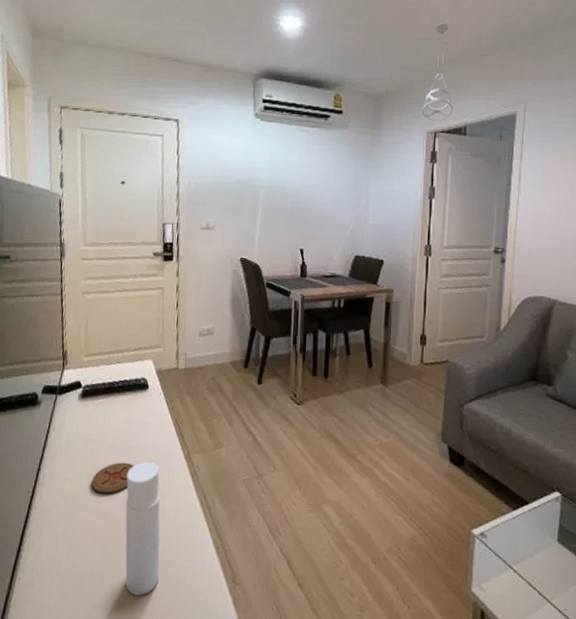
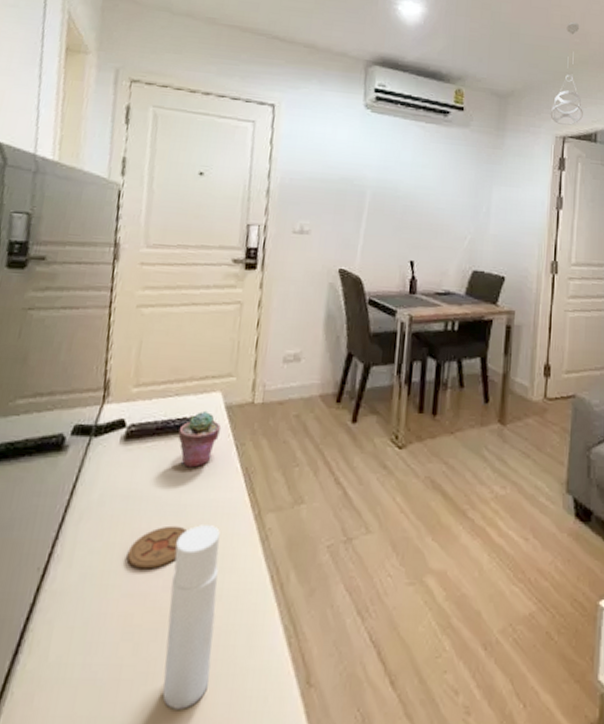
potted succulent: none [121,374,153,419] -> present [178,410,221,468]

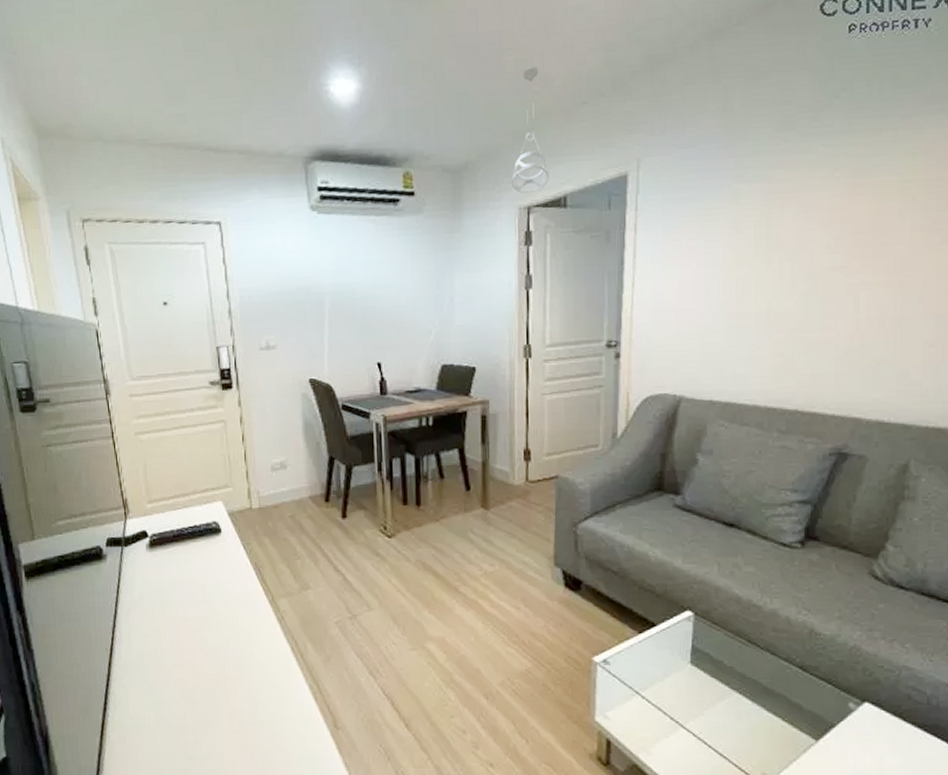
coaster: present [127,525,188,569] -> none [171,612,216,646]
candle: present [162,525,220,709] -> none [209,611,256,746]
potted succulent: present [178,410,221,468] -> none [192,518,227,566]

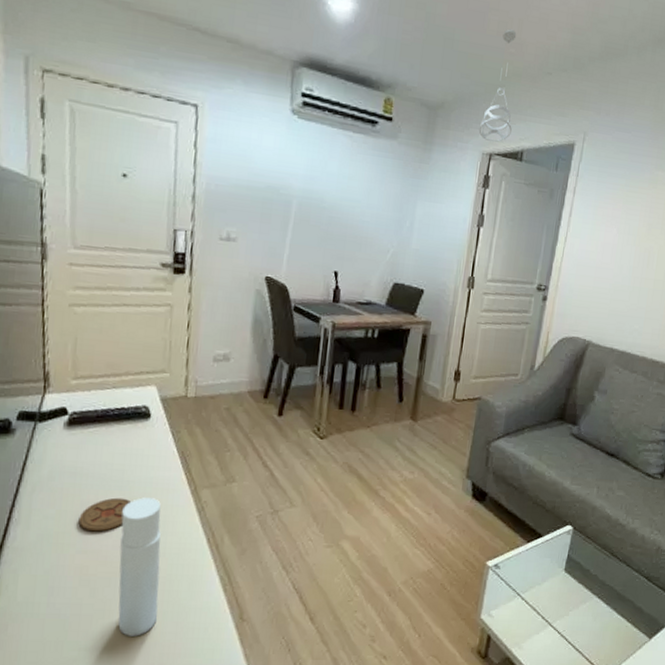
coaster: none [171,612,216,646] -> present [78,497,132,532]
candle: none [209,611,256,746] -> present [118,497,161,636]

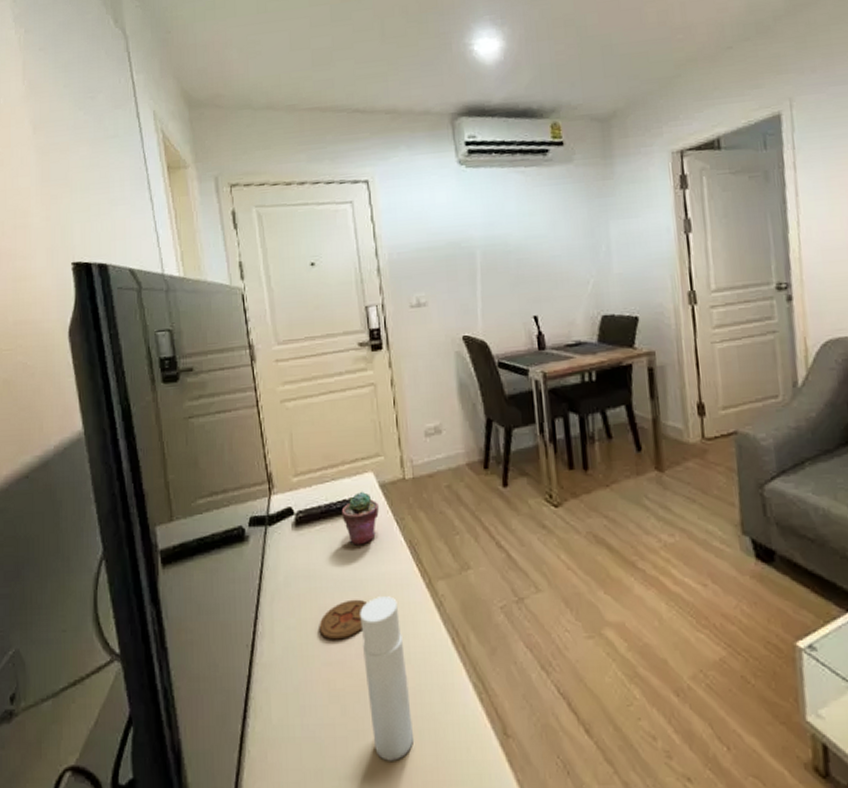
potted succulent: none [117,402,157,451] -> present [341,491,379,546]
pendant light: present [478,29,517,142] -> none [661,15,700,138]

